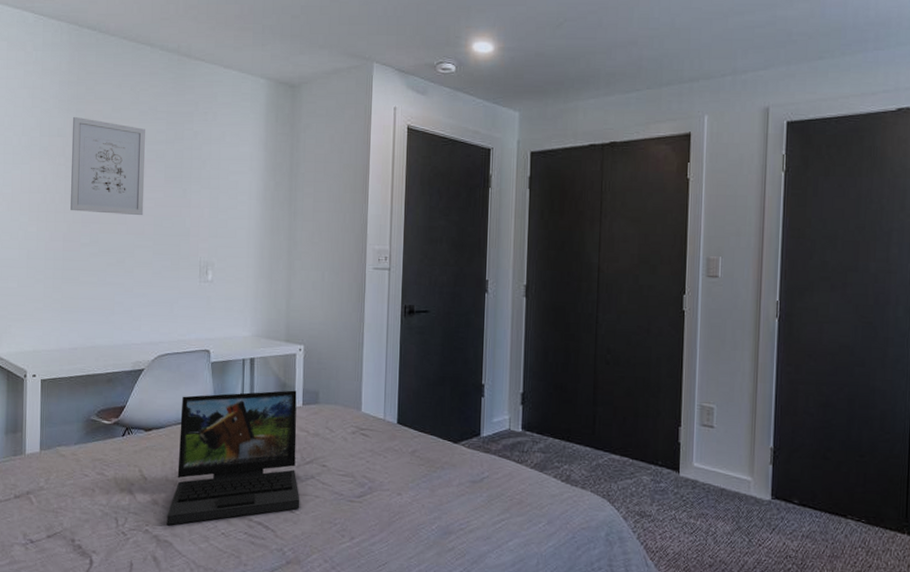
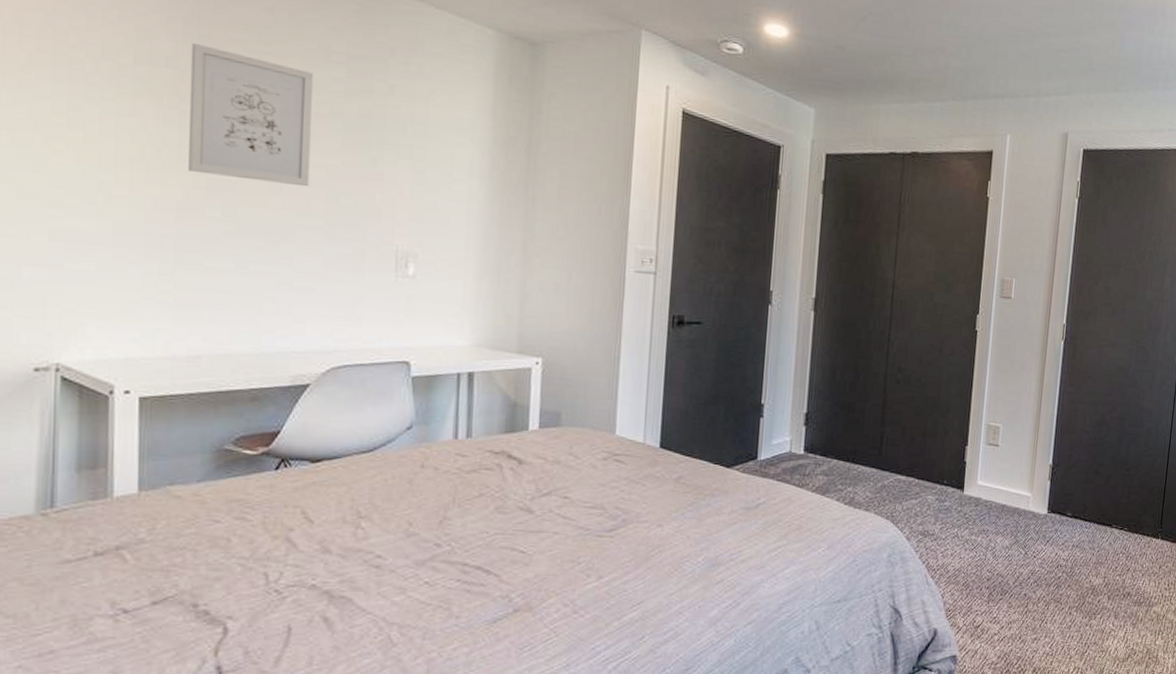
laptop: present [167,390,300,526] -> none [344,410,534,578]

